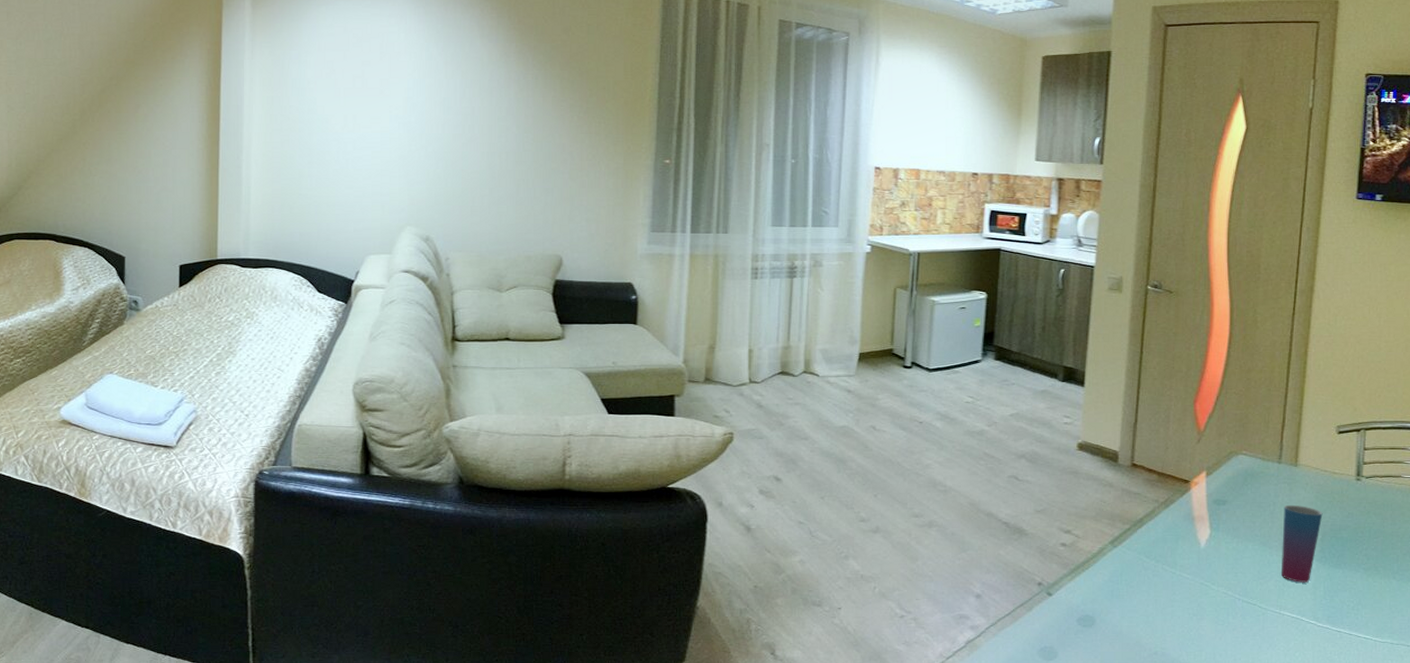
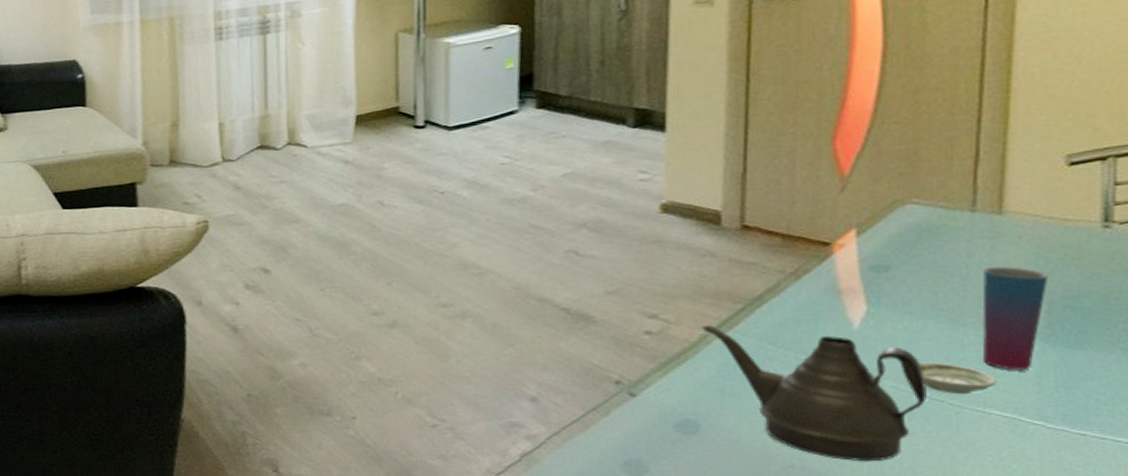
teapot: none [1101,541,1245,651] -> present [702,325,927,462]
saucer: none [1241,575,1289,600] -> present [918,362,997,395]

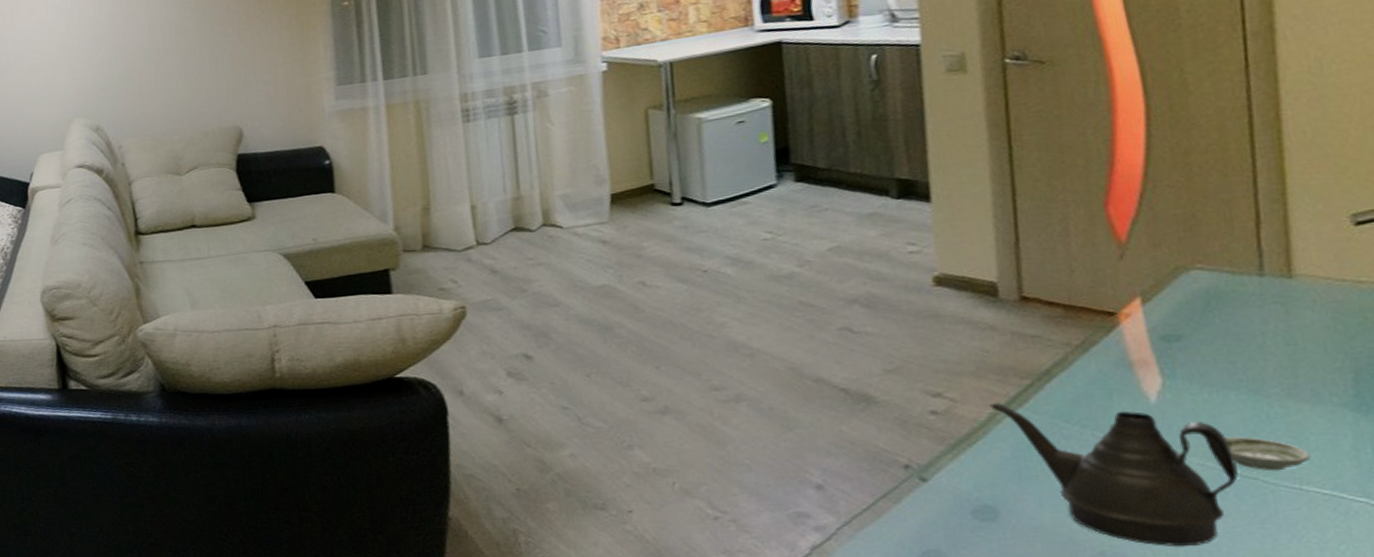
cup: present [982,266,1049,370] -> none [1279,332,1351,443]

